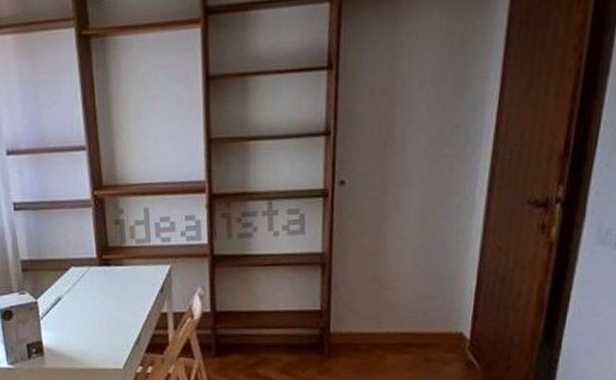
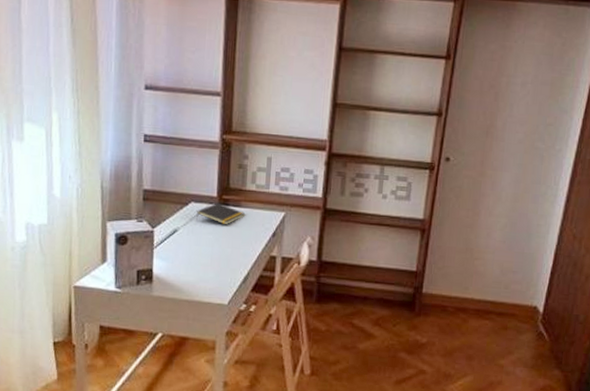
notepad: none [78,264,129,287] -> present [196,203,246,225]

